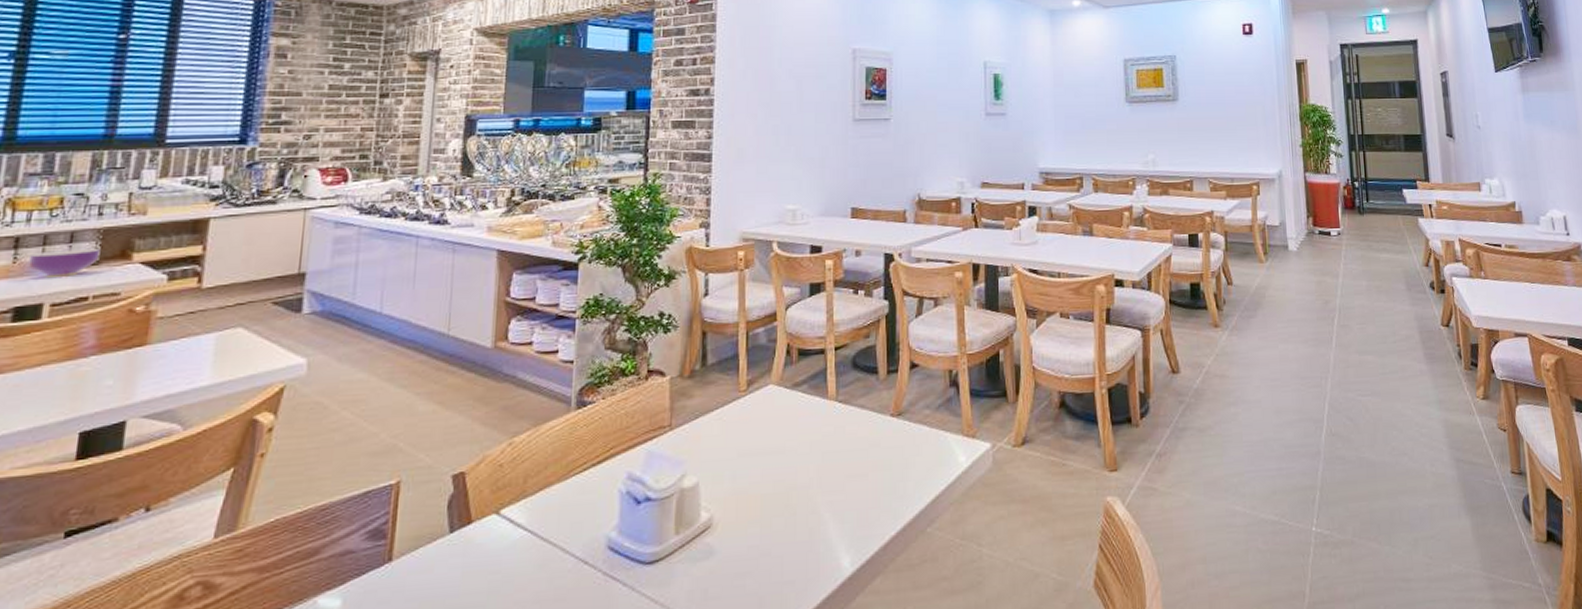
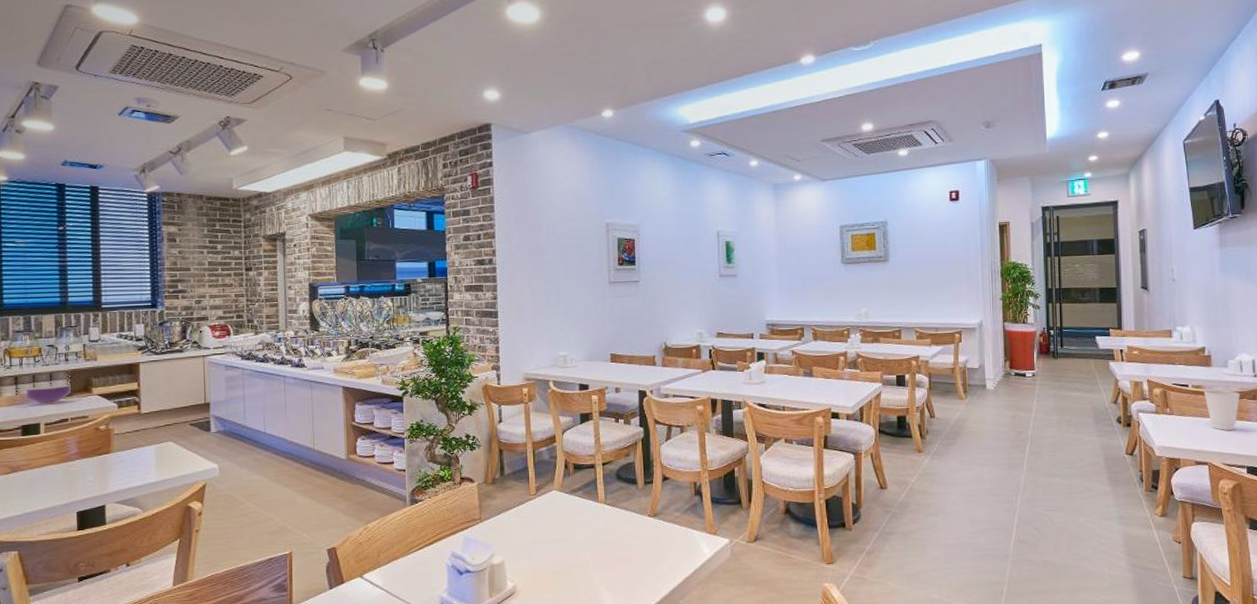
cup: none [1517,250,1555,297] -> present [1203,390,1240,431]

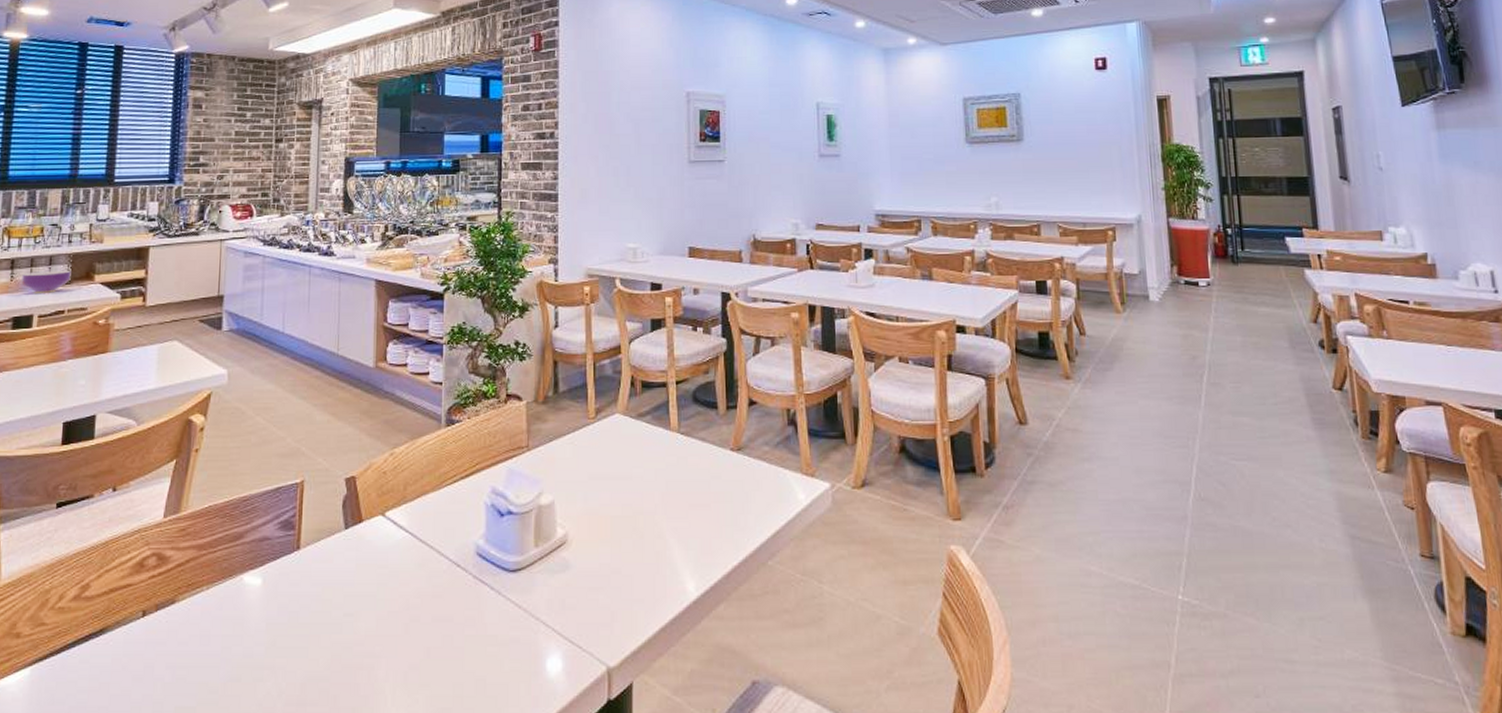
cup: present [1203,390,1240,431] -> none [1429,308,1478,362]

